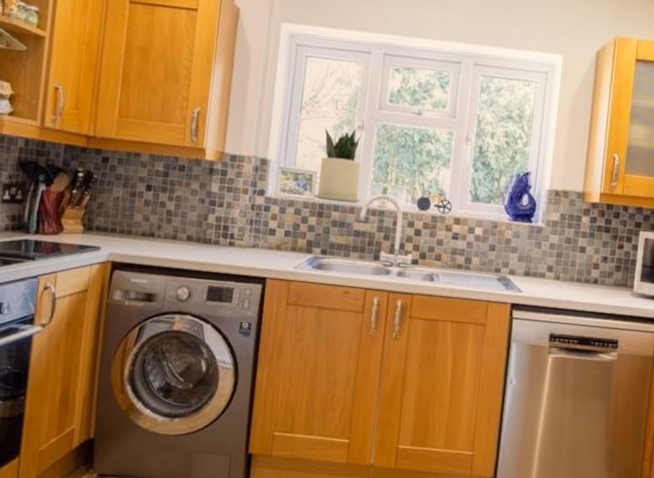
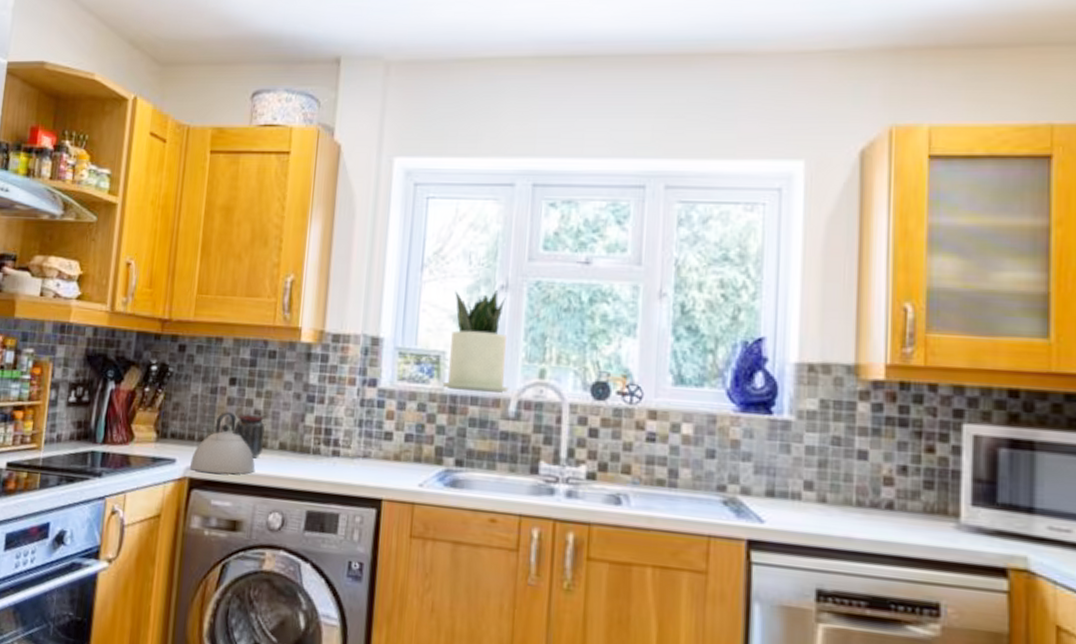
kettle: none [112,211,167,259] -> present [189,412,256,475]
jar: none [151,213,176,247] -> present [235,413,266,459]

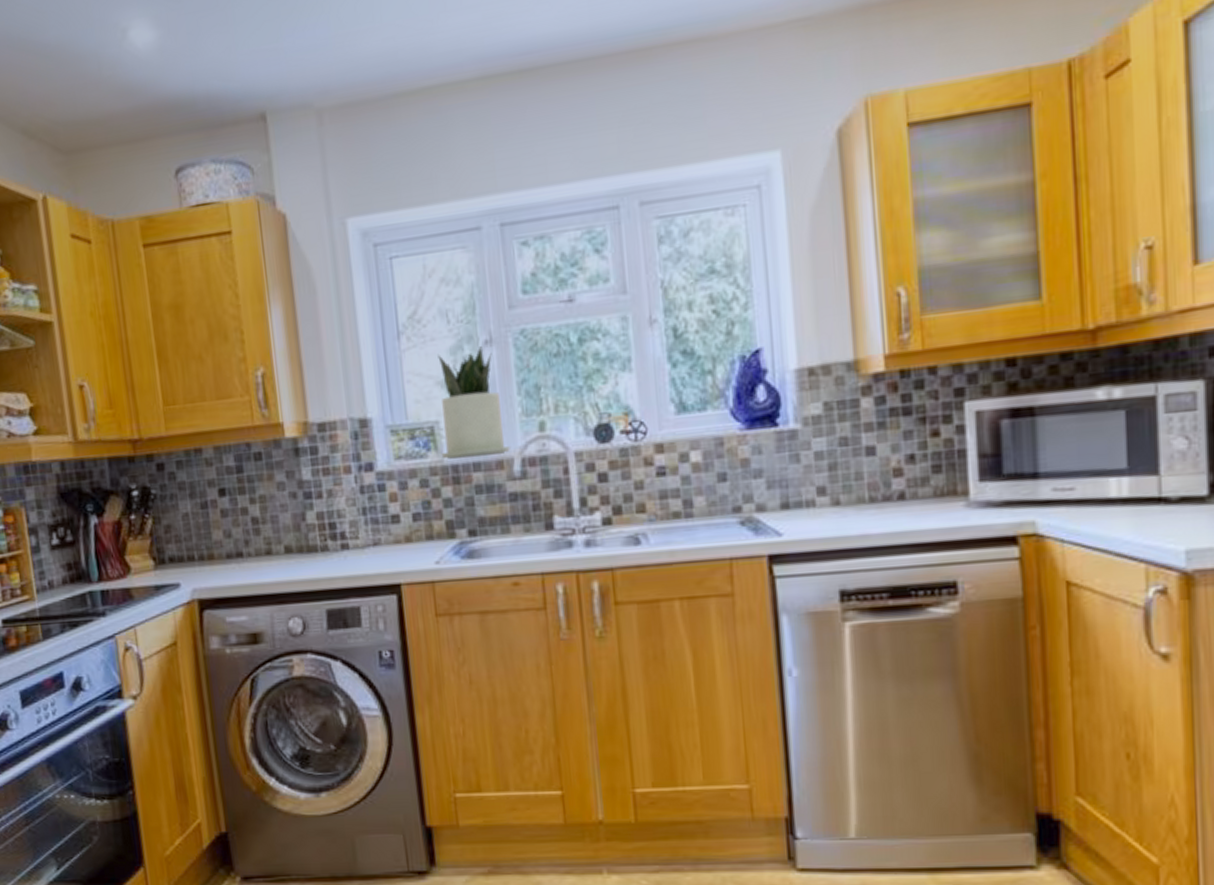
kettle: present [189,412,256,475] -> none [195,524,265,592]
jar: present [235,413,266,459] -> none [234,522,269,567]

